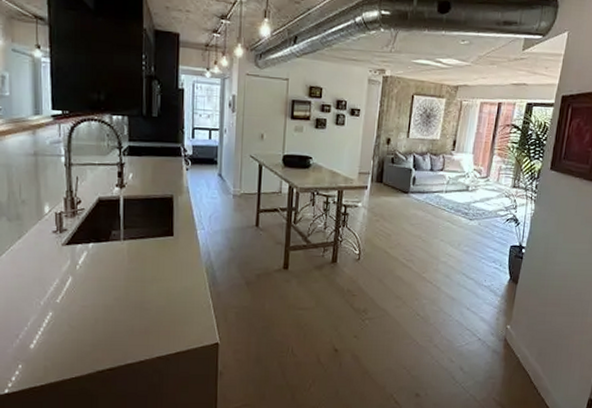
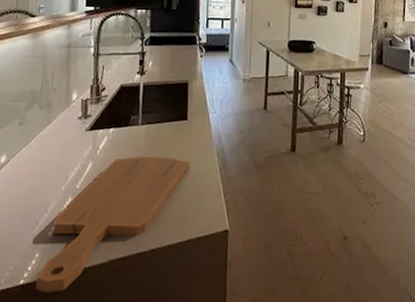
cutting board: none [21,271,177,401] -> present [35,156,190,293]

